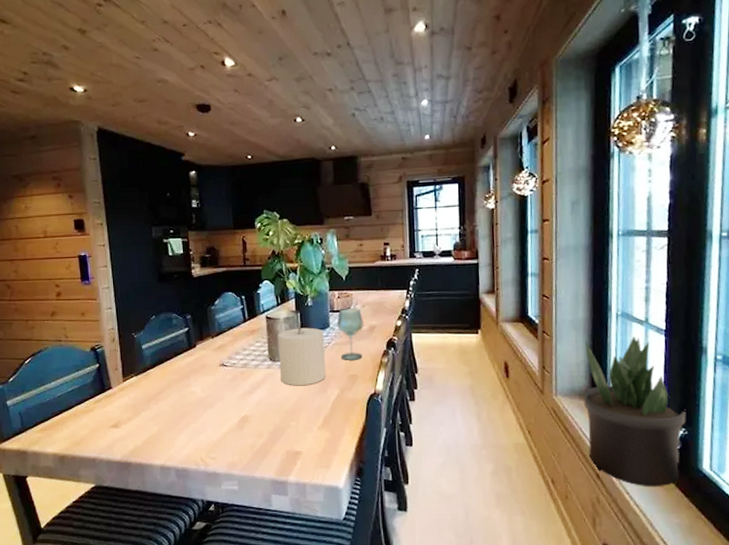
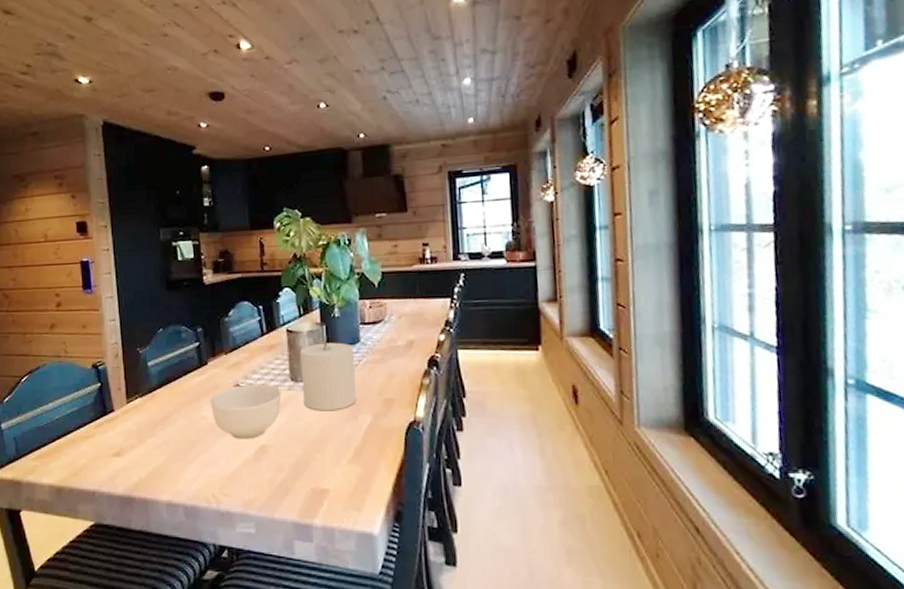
bowl: none [198,363,261,411] -> present [209,384,282,439]
wine glass: present [337,308,364,360] -> none [368,320,400,381]
planter: present [584,337,686,487] -> none [673,355,811,547]

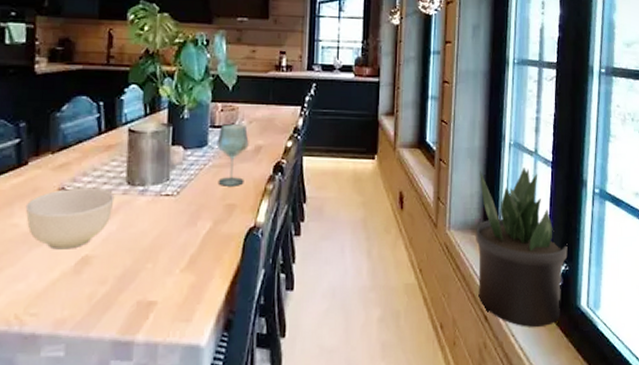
candle: present [300,335,356,411] -> none [138,137,200,218]
wine glass: none [368,320,400,381] -> present [216,124,249,186]
planter: none [673,355,811,547] -> present [476,168,568,328]

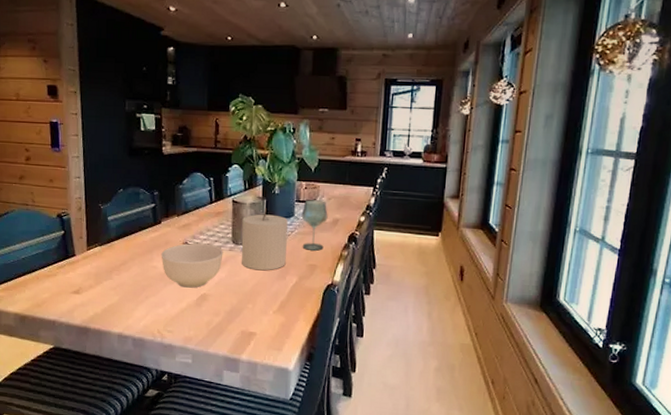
candle: none [138,137,200,218] -> present [241,208,288,271]
planter: present [476,168,568,328] -> none [530,253,628,396]

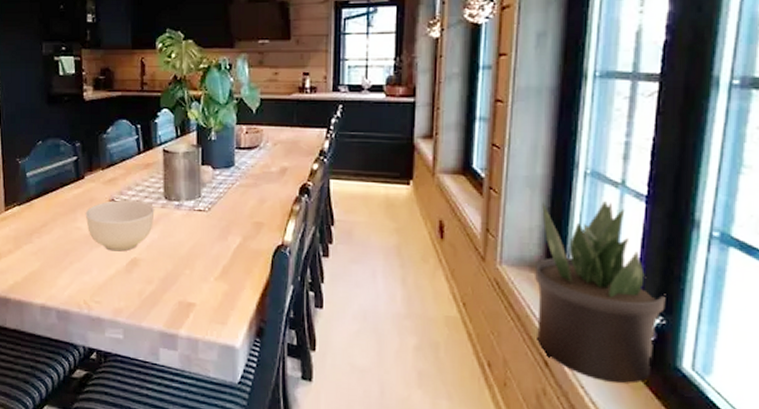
candle: present [241,208,288,271] -> none [175,157,227,231]
wine glass: present [301,200,328,251] -> none [243,146,274,206]
planter: none [530,253,628,396] -> present [535,201,666,384]

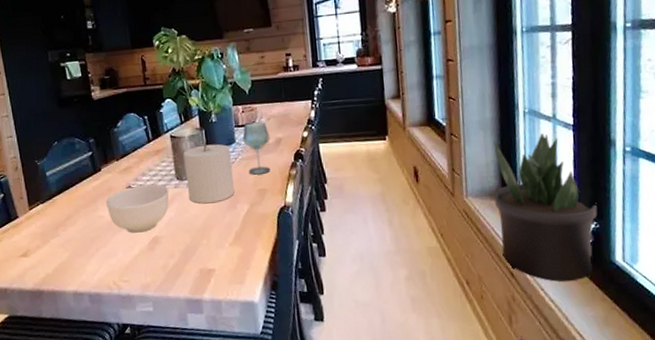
candle: none [175,157,227,231] -> present [183,138,234,204]
wine glass: none [243,146,274,206] -> present [242,122,271,175]

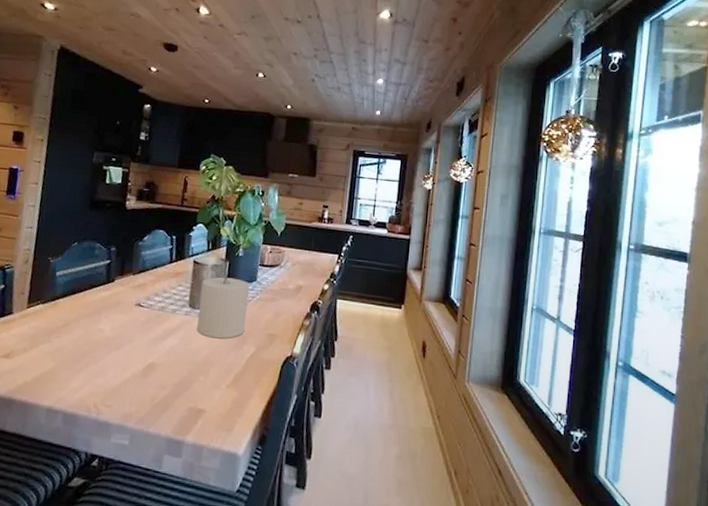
bowl: present [105,184,169,233] -> none [109,305,179,356]
wine glass: present [242,122,271,175] -> none [263,264,292,319]
planter: present [494,133,598,282] -> none [493,330,587,490]

